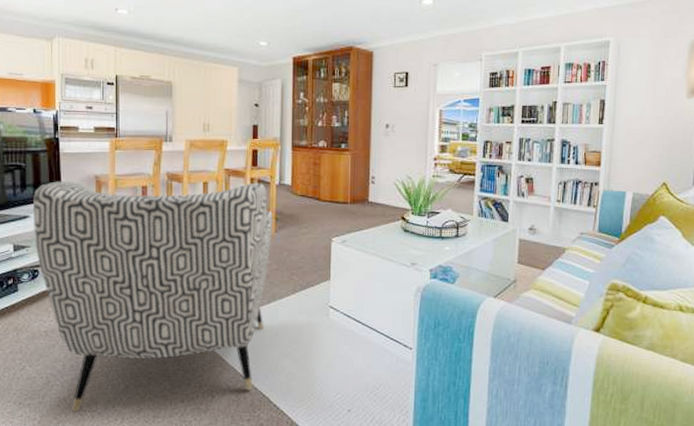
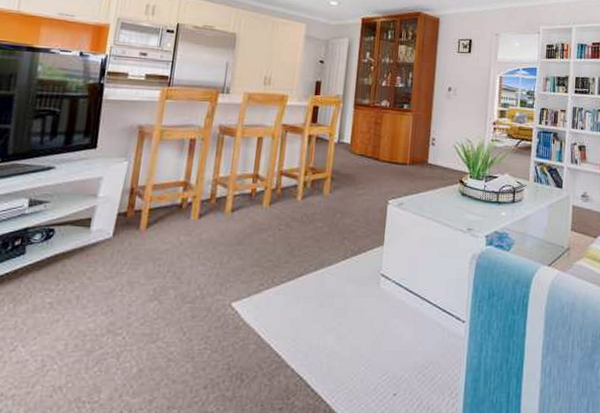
armchair: present [33,181,273,412] -> none [55,130,329,404]

